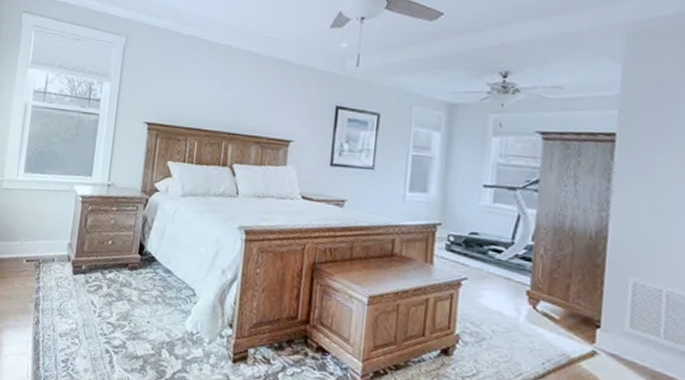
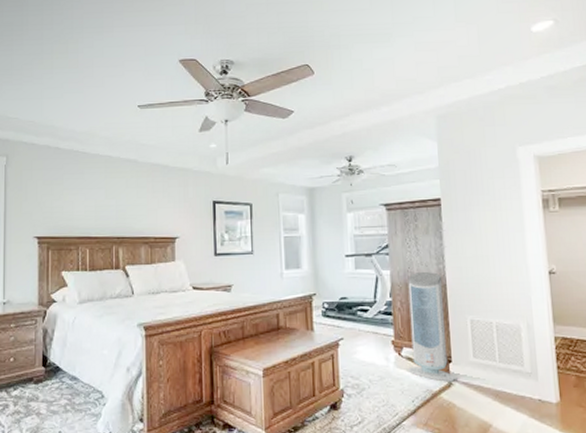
air purifier: none [540,217,605,351] -> present [406,272,457,382]

